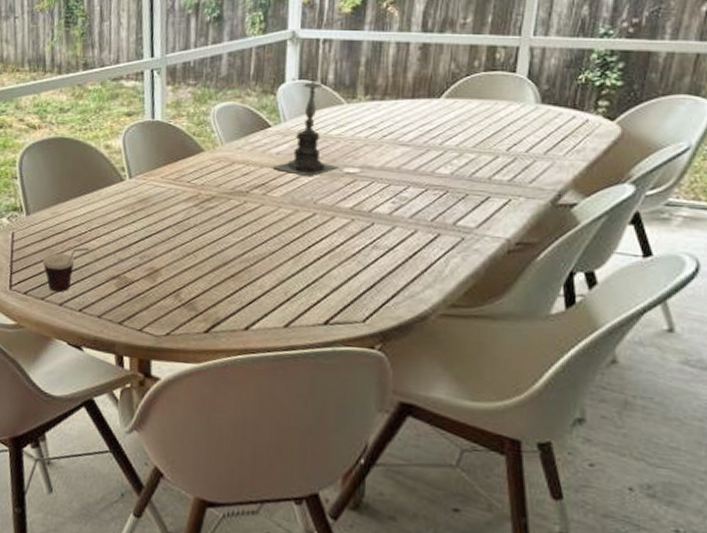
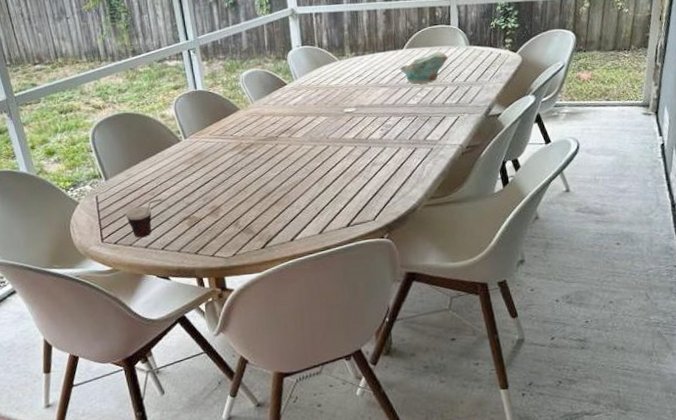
candle holder: present [272,77,340,177] -> none [292,43,341,119]
bowl: none [431,107,507,148] -> present [400,52,449,84]

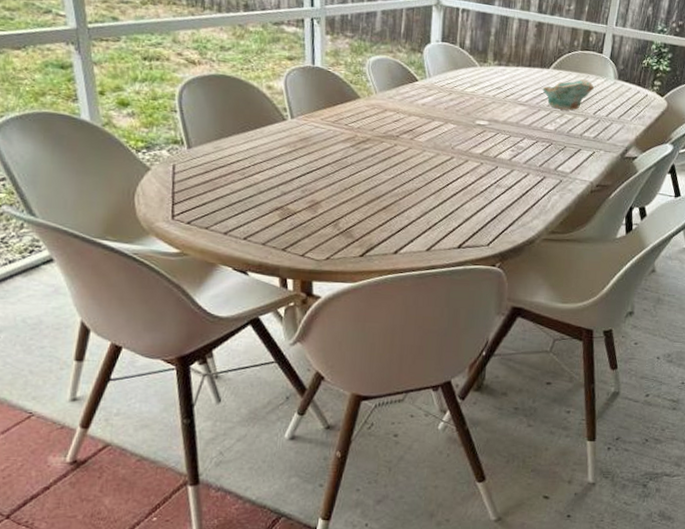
cup: present [125,198,162,238] -> none [206,181,253,222]

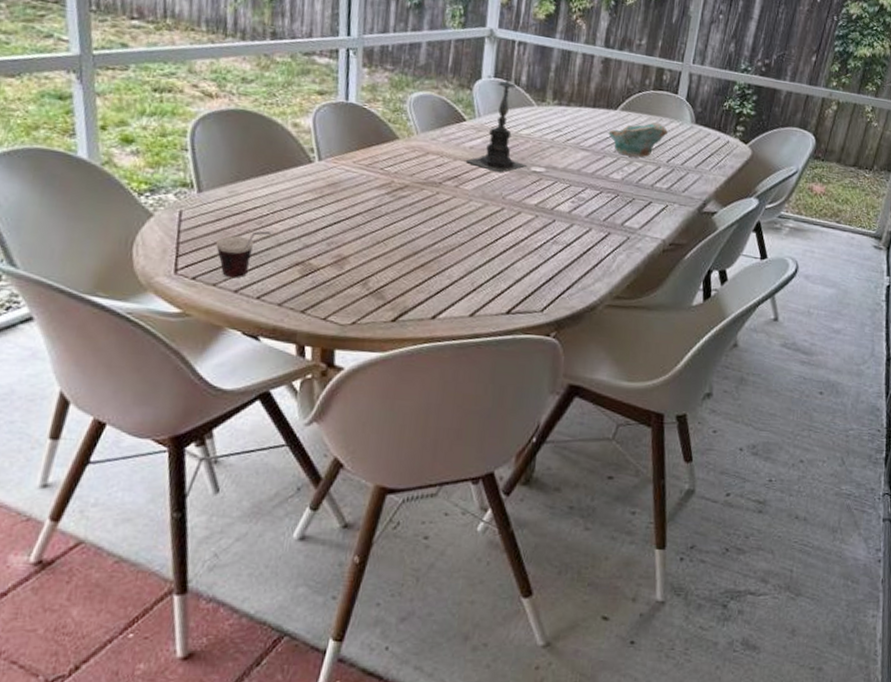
cup: none [206,181,253,222] -> present [216,231,272,278]
candle holder: none [418,41,473,127] -> present [465,77,528,173]

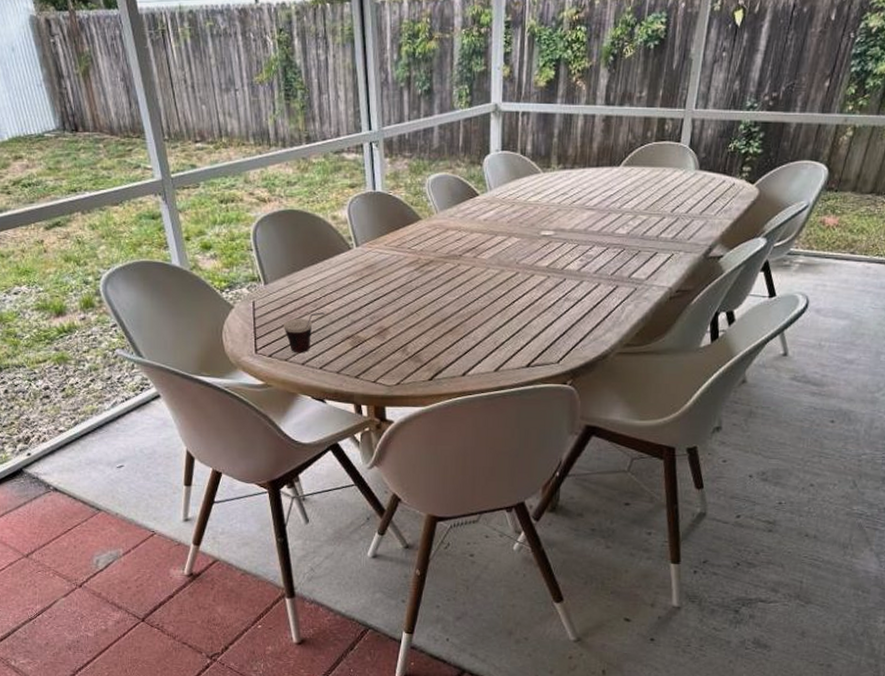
candle holder: present [465,77,528,173] -> none [481,148,538,240]
bowl: present [608,122,669,158] -> none [612,174,672,211]

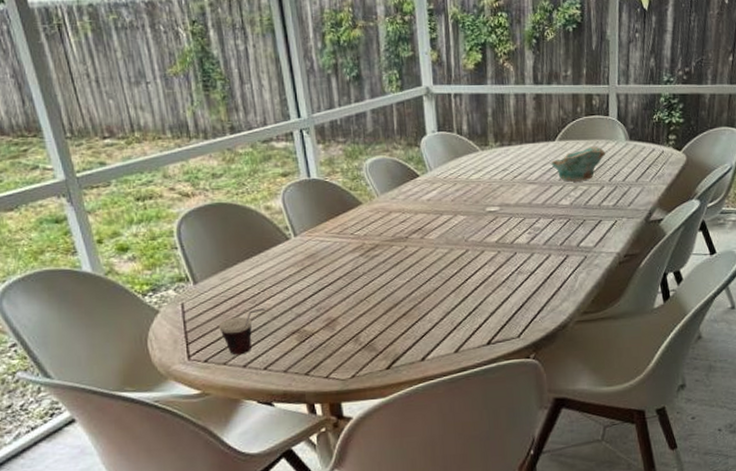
bowl: none [612,174,672,211] -> present [551,146,606,182]

